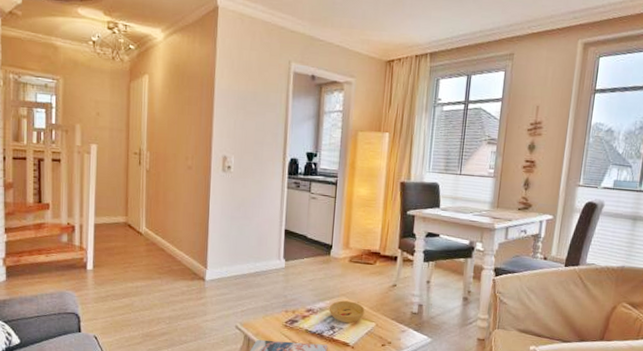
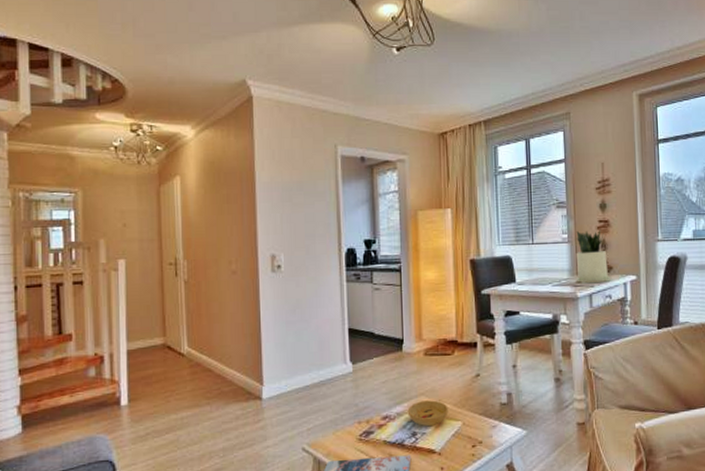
planter: none [495,168,530,218] -> present [575,229,612,284]

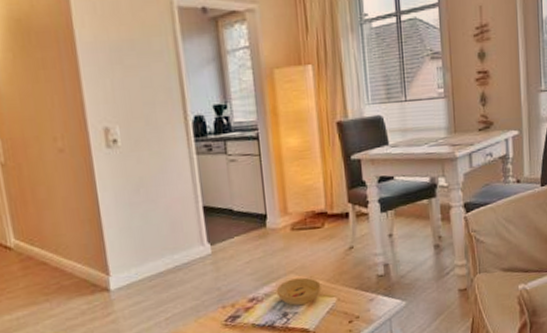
planter: present [575,229,612,284] -> none [453,81,493,142]

